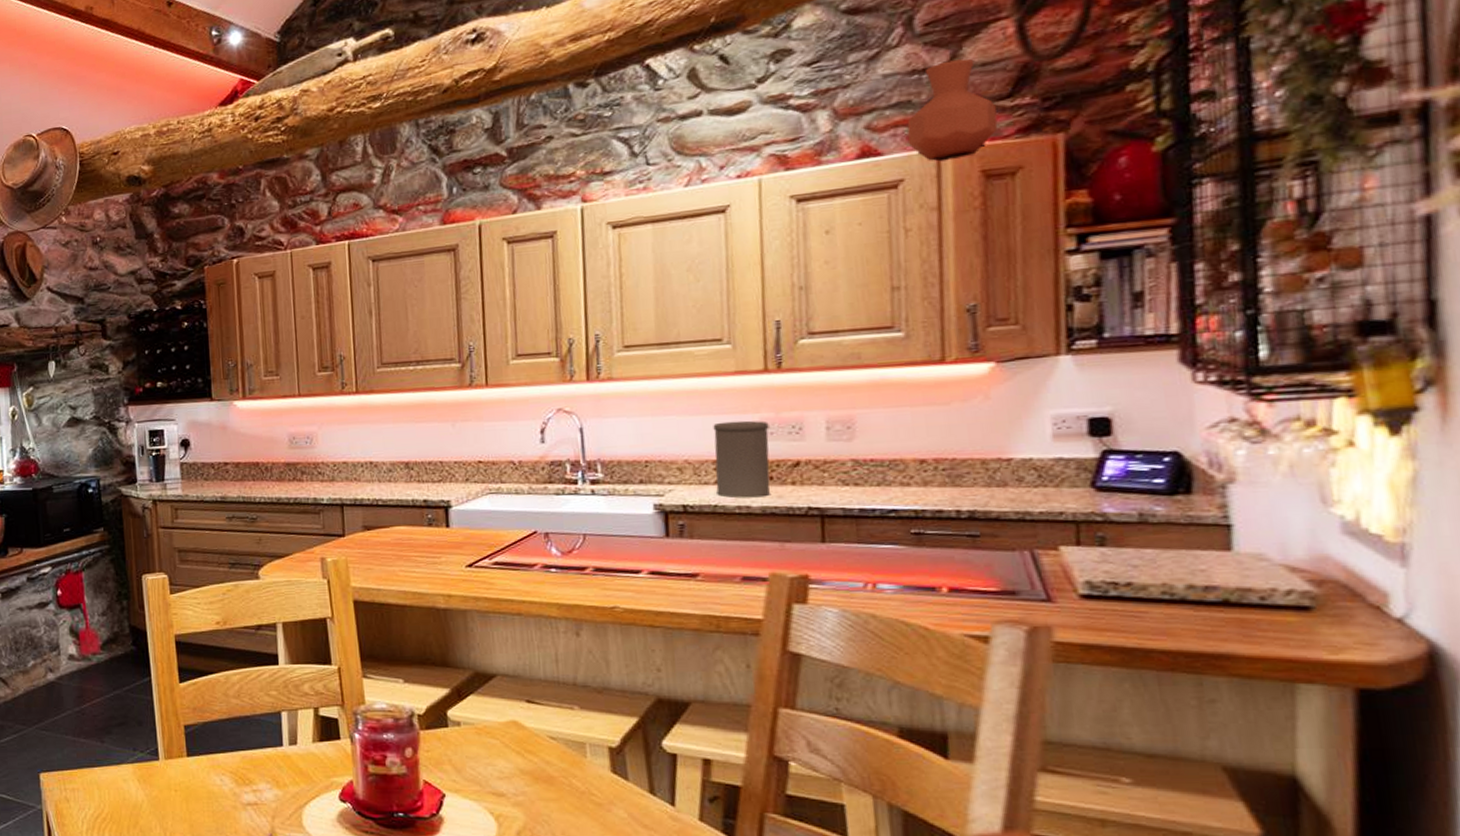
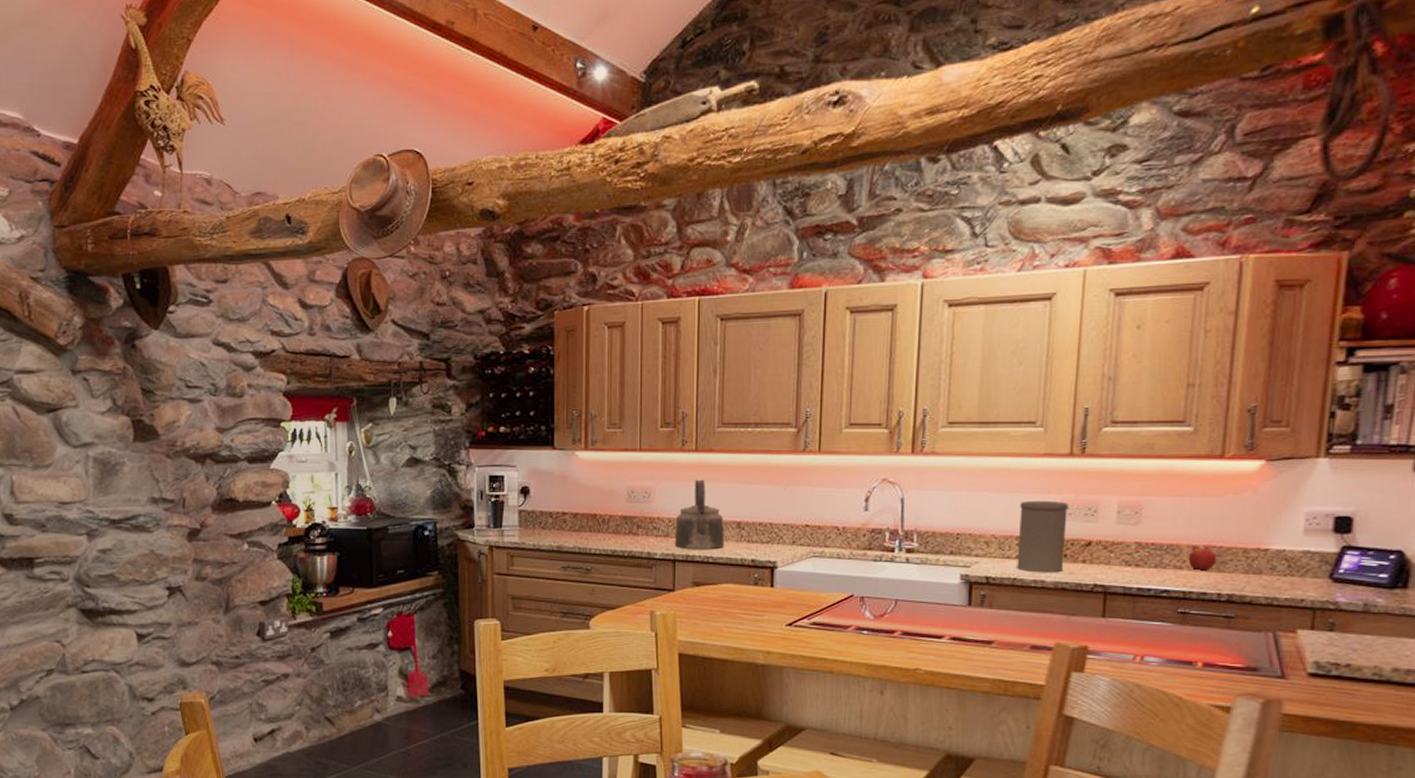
kettle: none [340,421,393,494] -> present [674,479,724,550]
vase: present [907,58,998,162] -> none [1218,171,1295,268]
fruit: none [917,459,950,487] -> present [1189,546,1216,571]

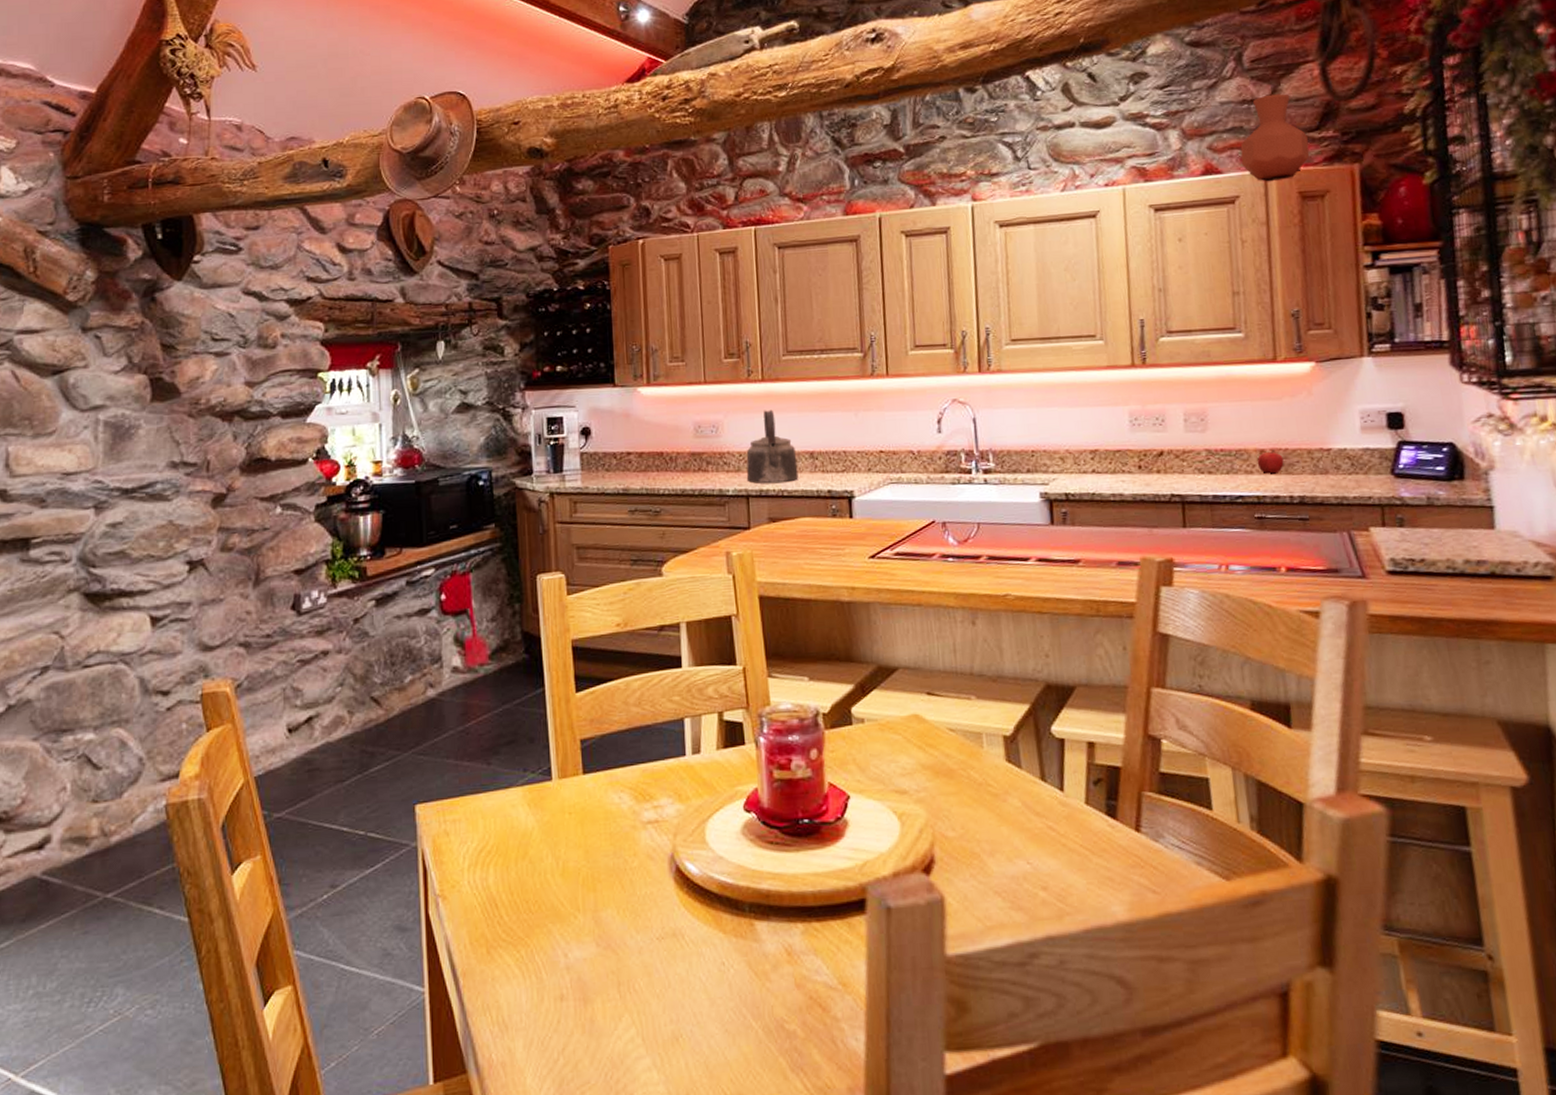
canister: present [1017,500,1069,573] -> none [1089,412,1139,487]
vase: none [1218,171,1295,268] -> present [1240,93,1310,182]

